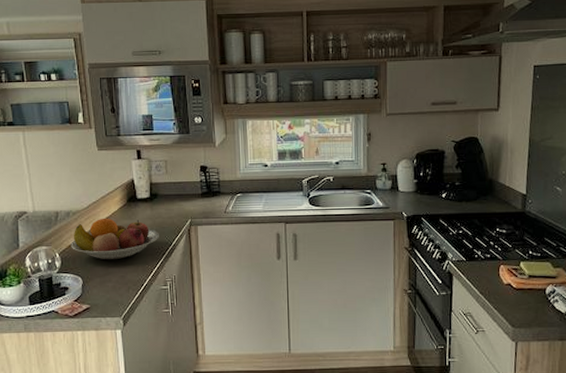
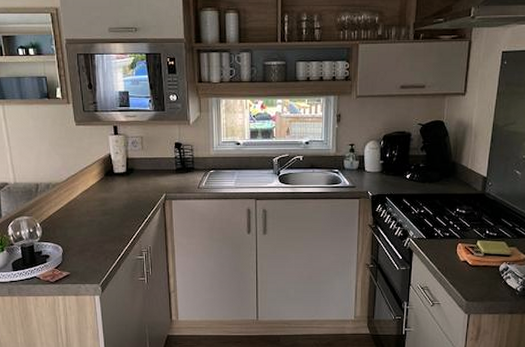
fruit bowl: present [71,218,159,260] -> none [51,190,135,231]

